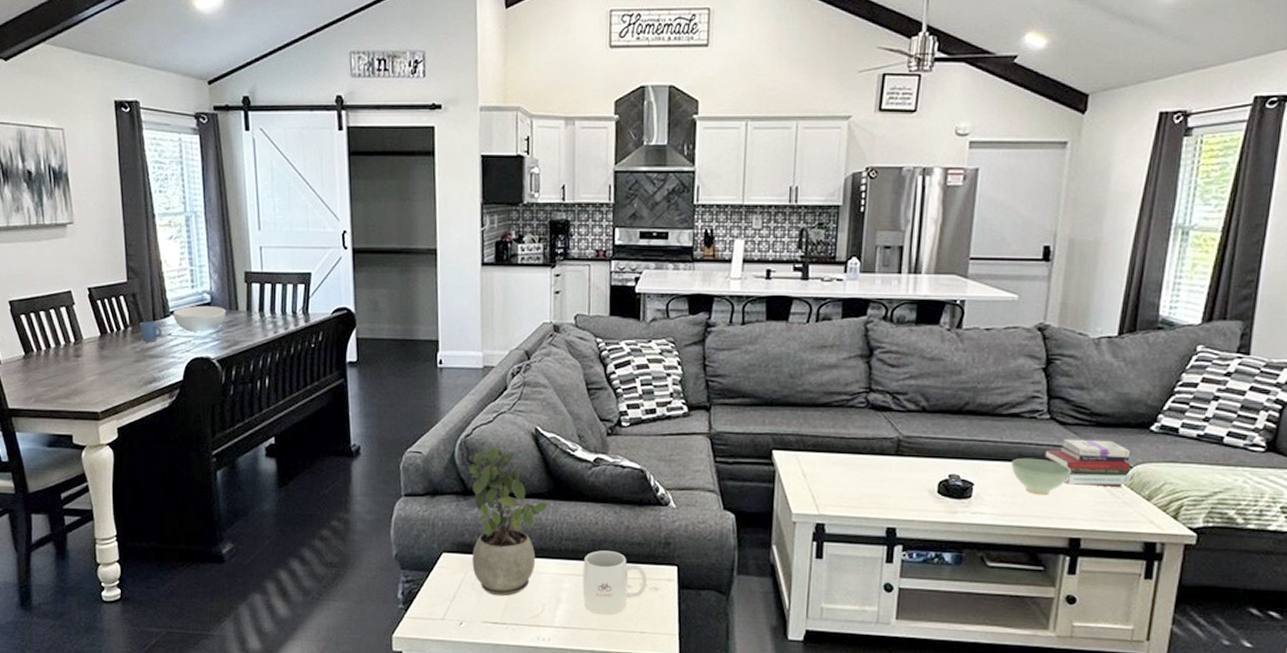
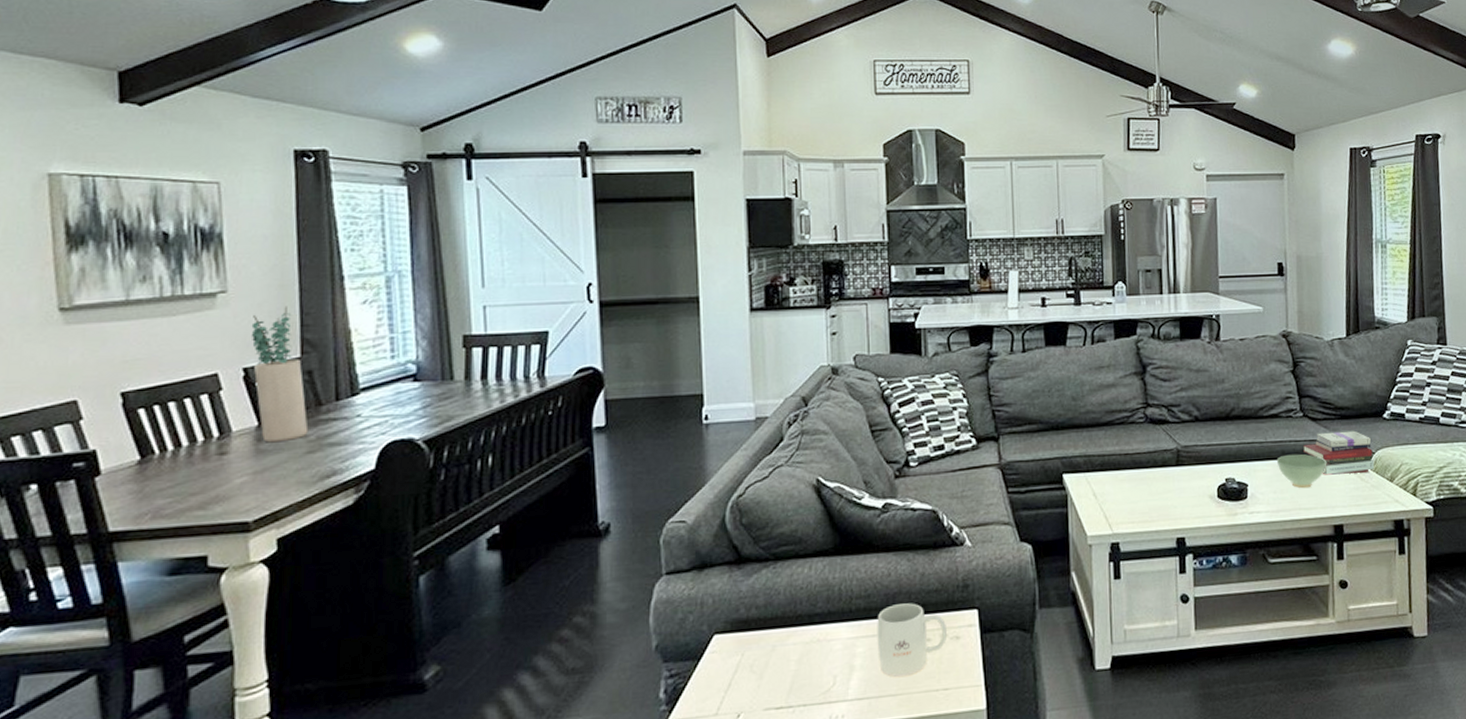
vase: none [91,237,135,351] -> present [251,305,309,443]
mug: present [140,321,162,342] -> none [316,402,348,428]
bowl: present [173,306,226,332] -> none [364,378,438,410]
potted plant: present [468,445,549,596] -> none [741,504,836,676]

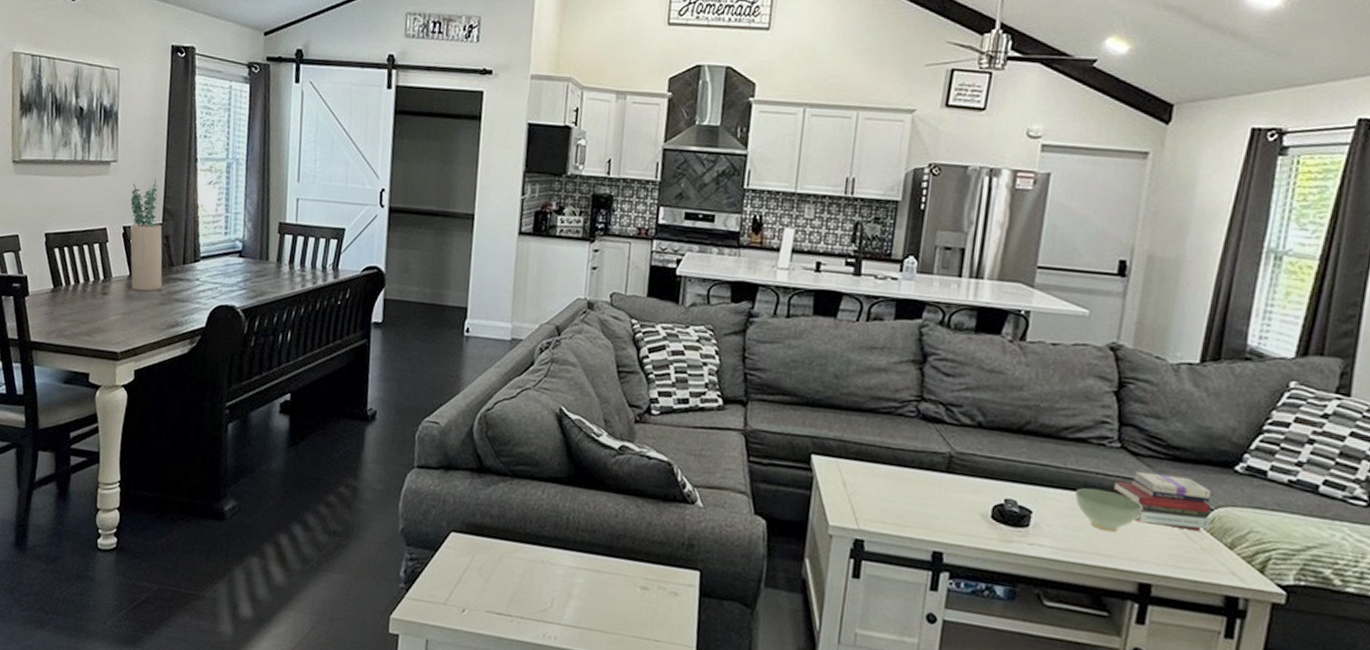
mug: present [877,603,948,678] -> none [595,545,667,619]

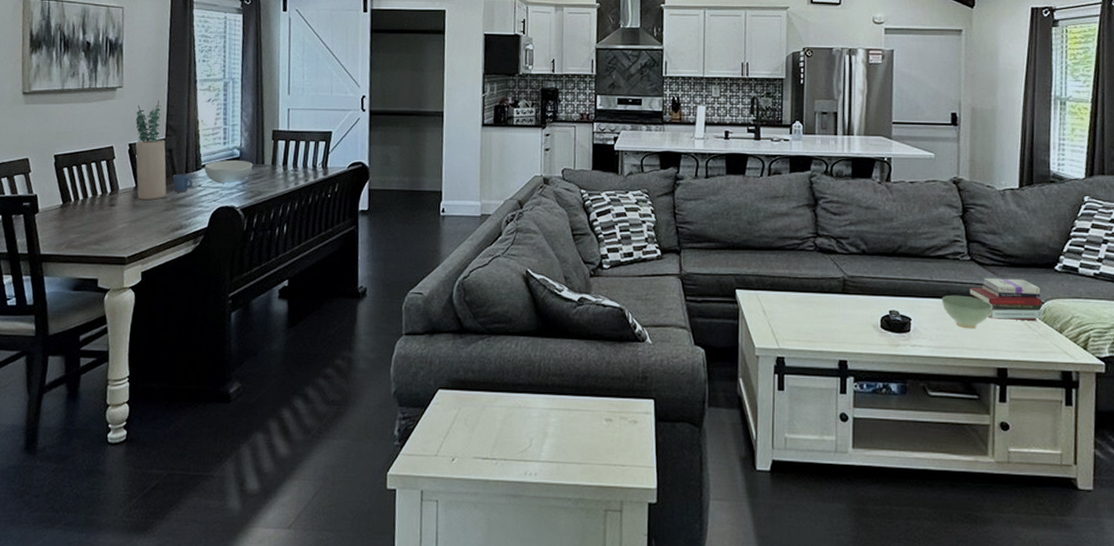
mug: none [169,264,191,286] -> present [173,174,193,193]
bowl: none [203,252,257,280] -> present [204,160,253,184]

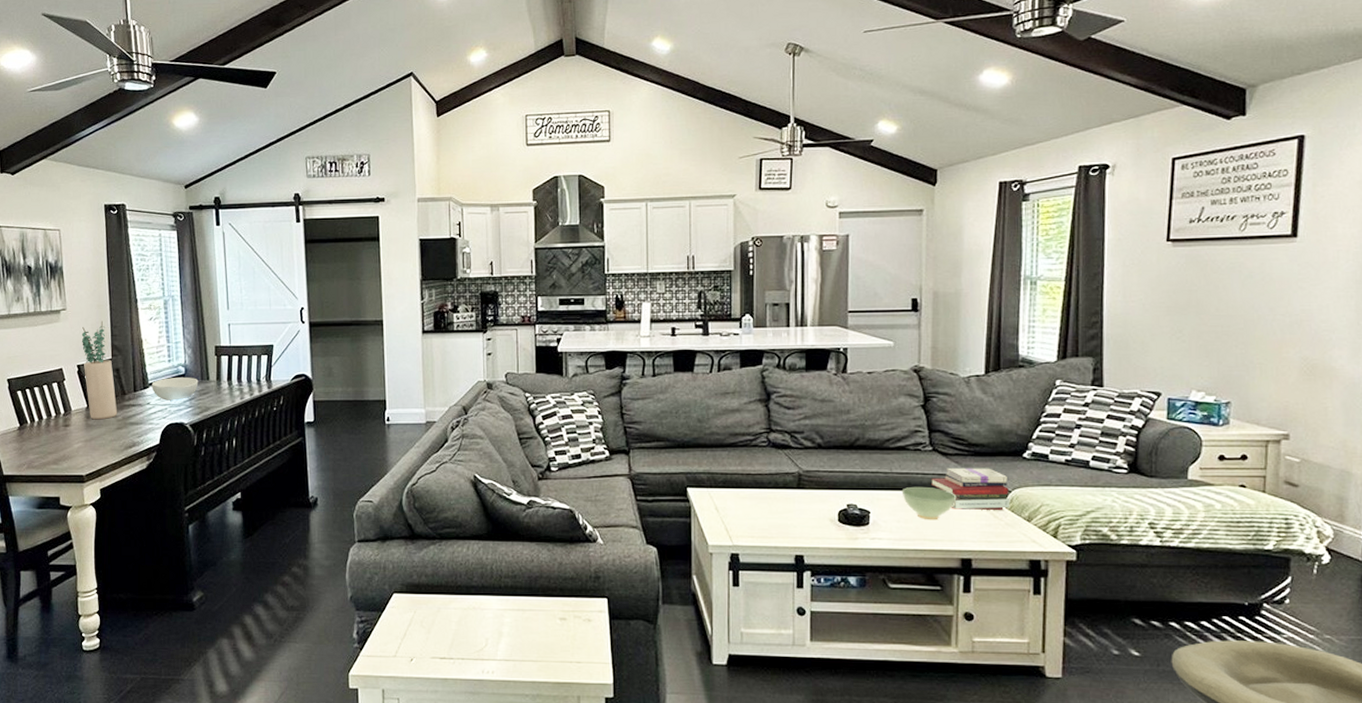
mug: present [173,174,193,193] -> none [122,393,142,411]

